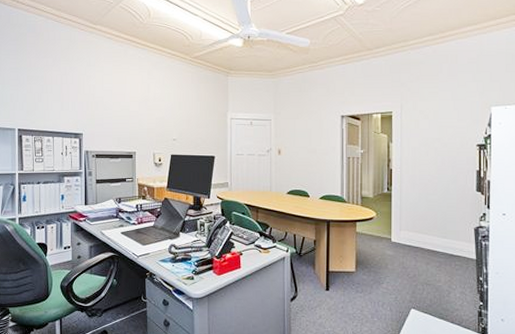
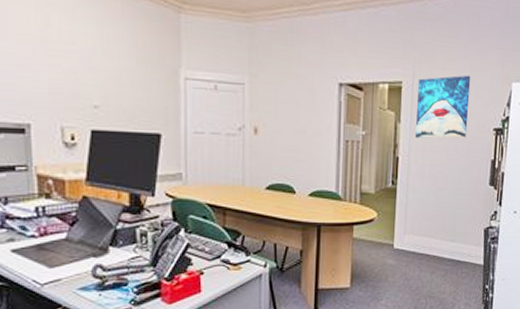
wall art: none [406,103,452,154] -> present [416,75,471,139]

